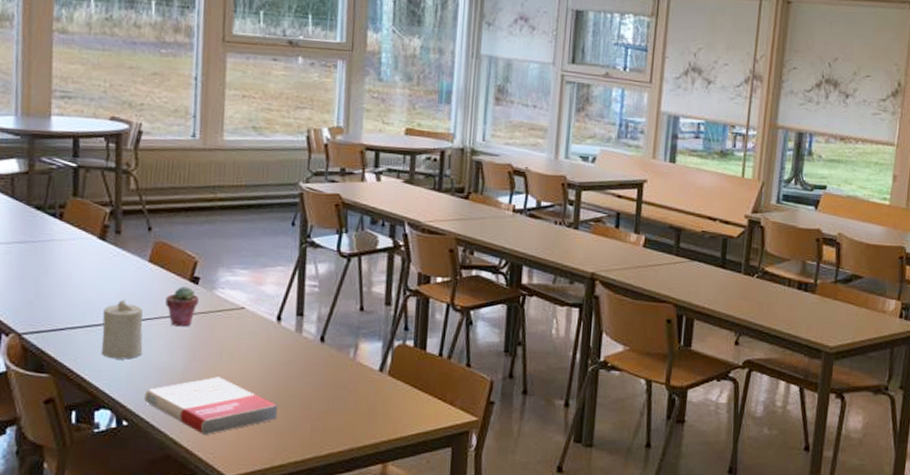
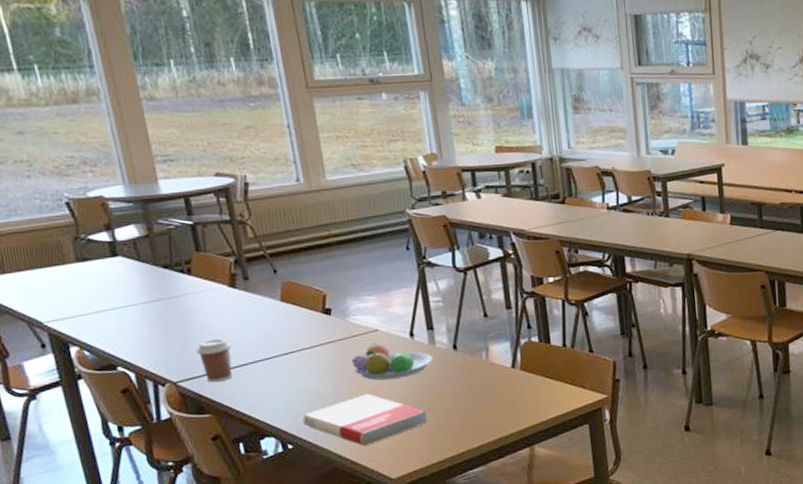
coffee cup: none [49,292,87,340] -> present [196,338,232,383]
candle: present [101,299,143,360] -> none [248,338,293,393]
potted succulent: present [165,286,199,327] -> none [303,318,335,356]
fruit bowl: none [209,322,297,365] -> present [351,343,433,381]

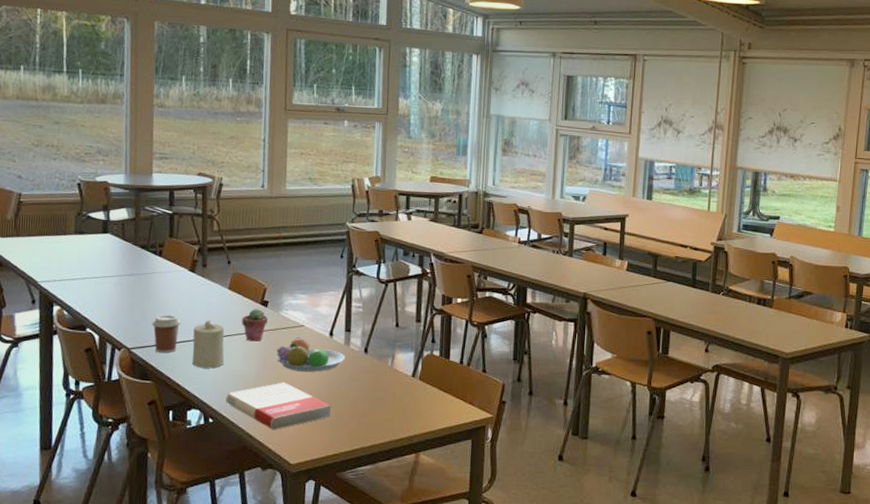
candle: none [248,338,293,393] -> present [192,320,225,369]
potted succulent: none [303,318,335,356] -> present [242,309,268,342]

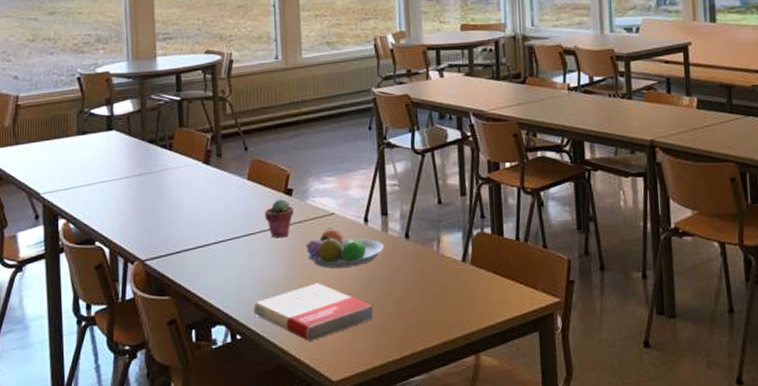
coffee cup: present [151,315,181,353] -> none [166,216,198,263]
candle: present [192,320,225,369] -> none [212,217,249,276]

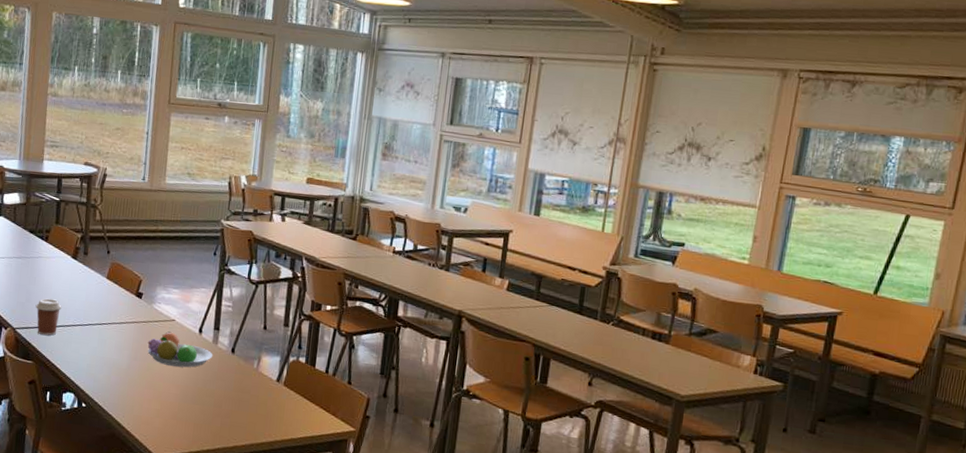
coffee cup: none [166,216,198,263] -> present [35,298,62,336]
book: present [253,283,373,342] -> none [98,374,196,421]
potted succulent: present [265,199,293,239] -> none [117,300,141,332]

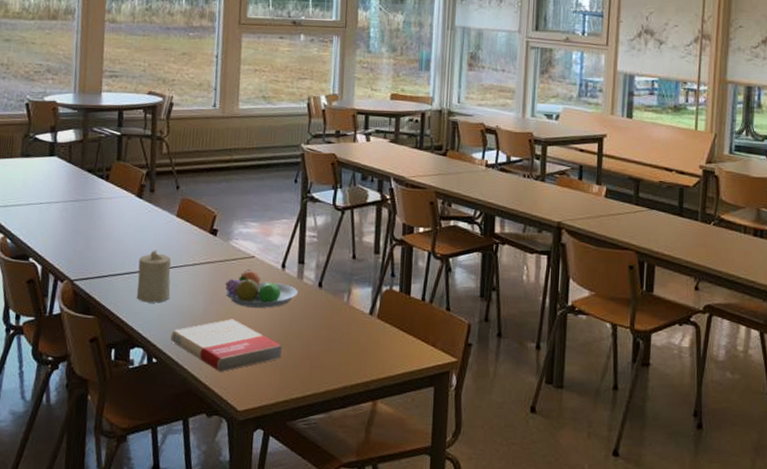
coffee cup: present [35,298,62,336] -> none [96,244,126,286]
candle: none [69,307,101,355] -> present [136,249,171,303]
book: none [98,374,196,421] -> present [170,319,282,373]

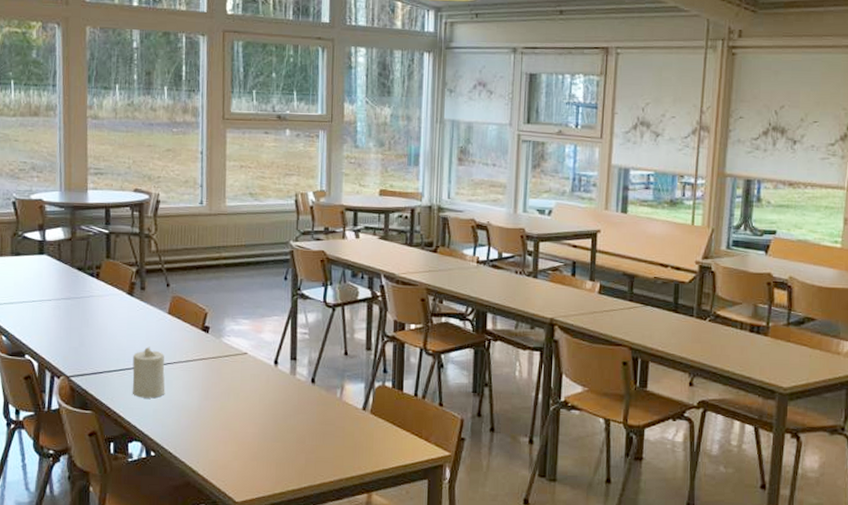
book: present [170,319,282,373] -> none [167,414,277,466]
fruit bowl: present [225,270,299,308] -> none [219,366,292,403]

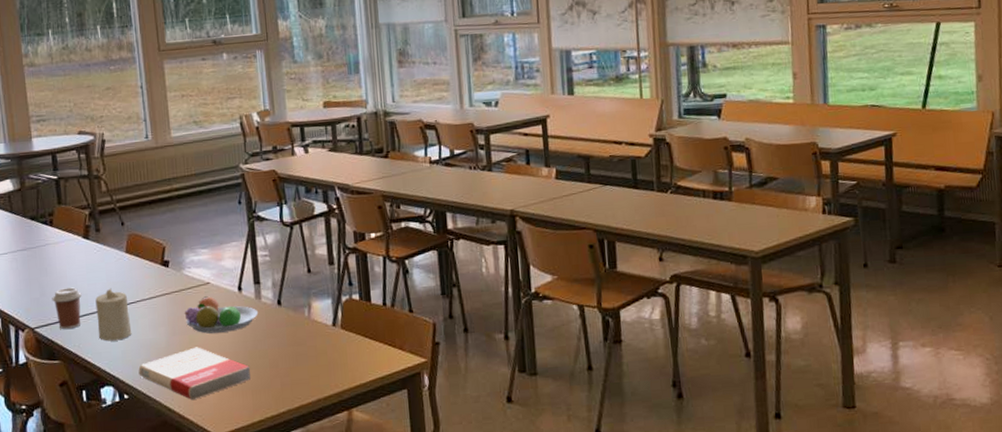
coffee cup: none [90,341,120,382] -> present [52,287,82,330]
book: none [167,414,277,466] -> present [138,347,251,401]
fruit bowl: none [219,366,292,403] -> present [184,296,259,334]

